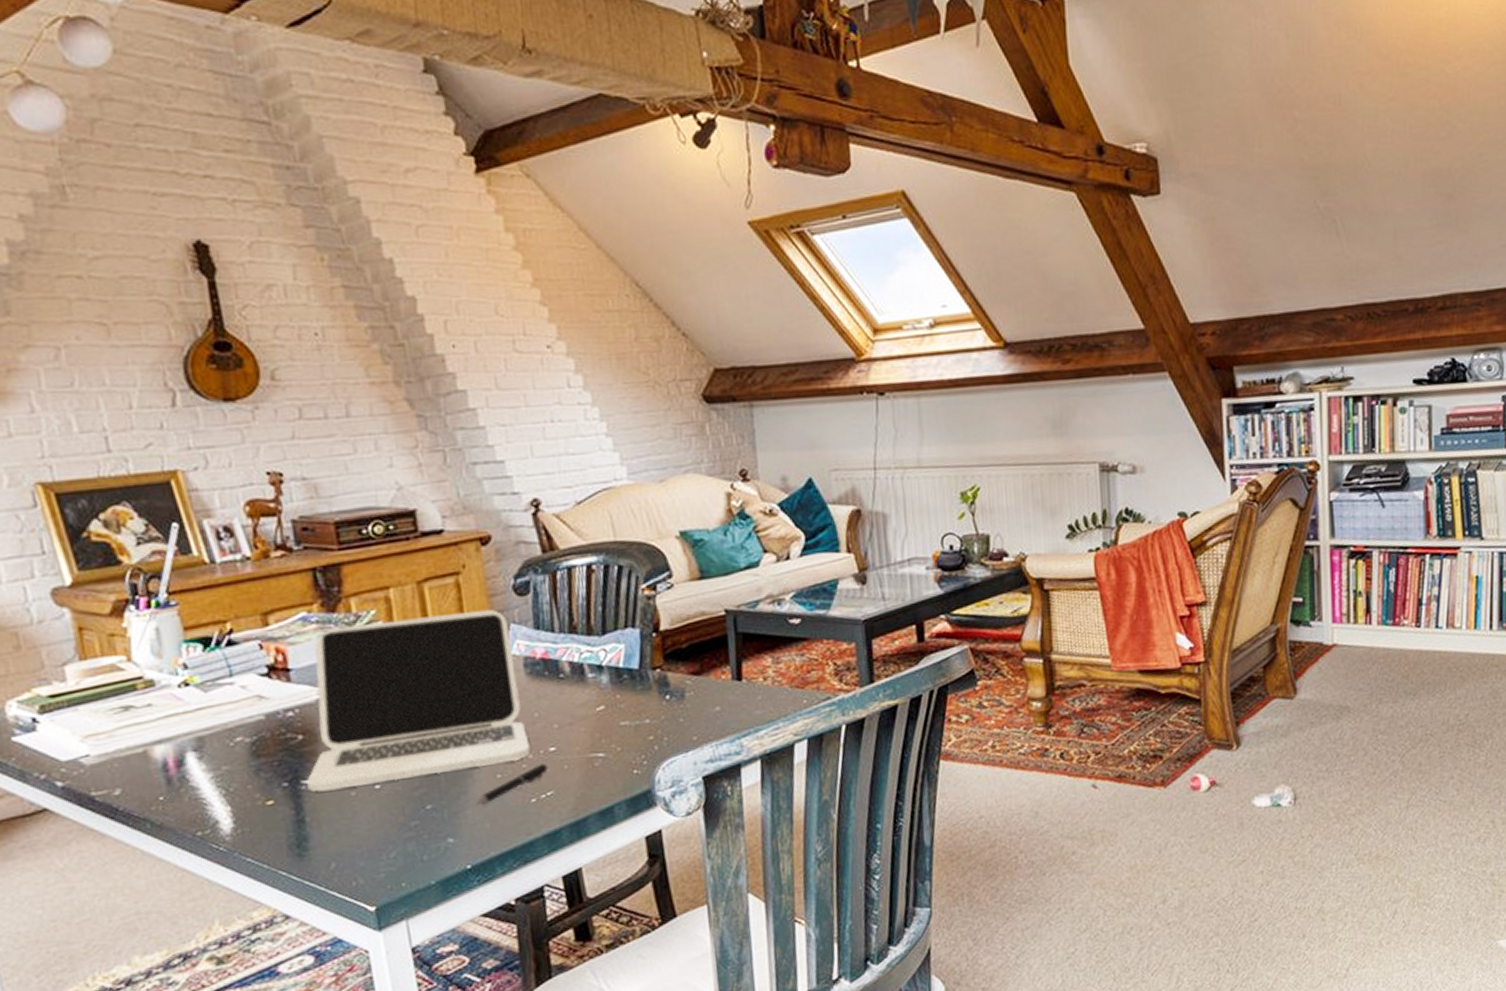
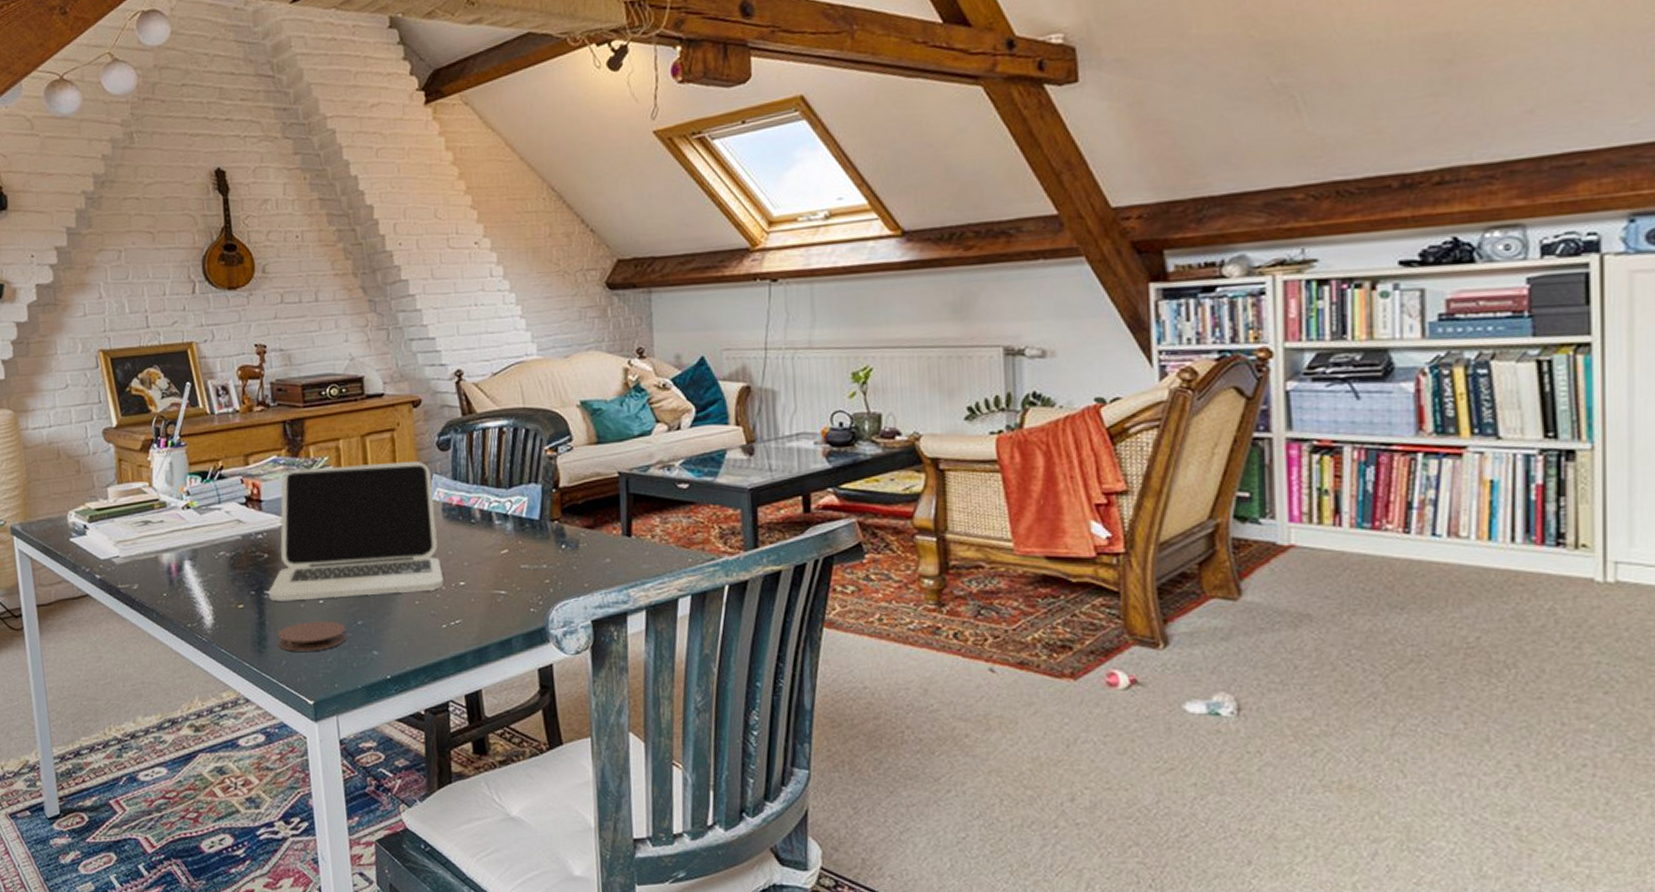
coaster: none [321,808,414,851] -> present [277,620,347,652]
pen: present [476,763,548,805] -> none [397,595,458,625]

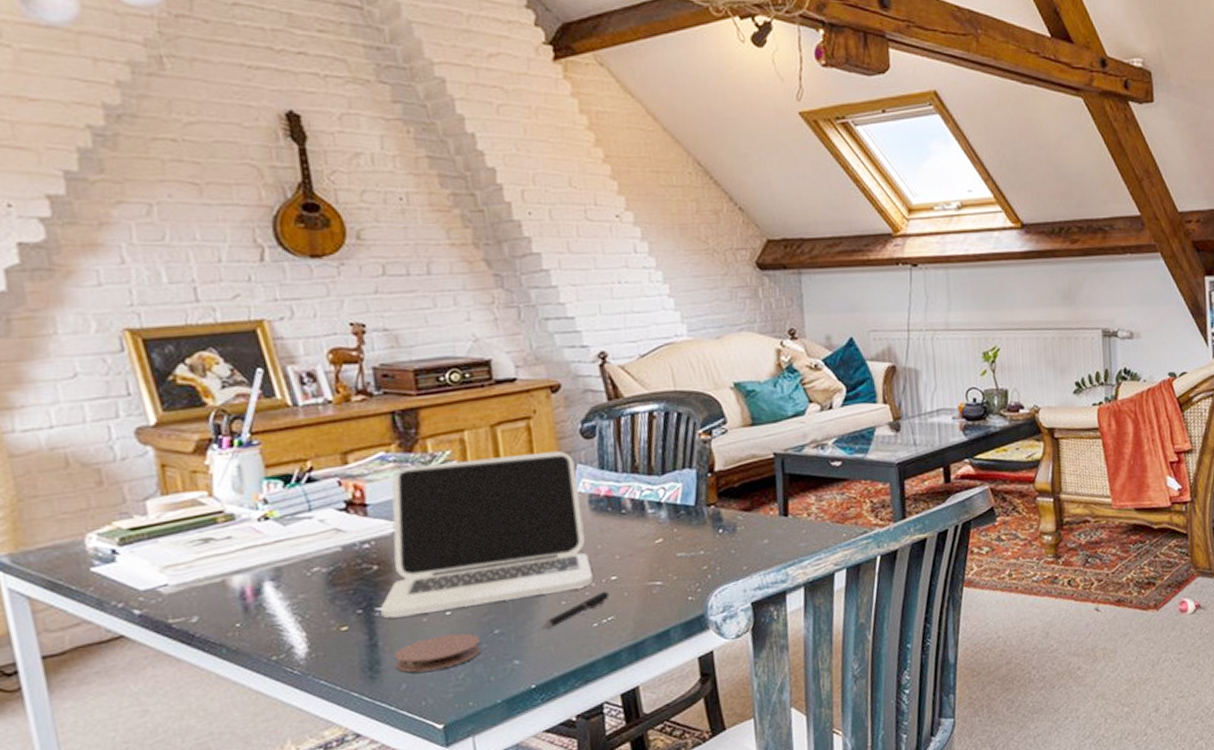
pen: none [397,595,458,625] -> present [541,591,610,630]

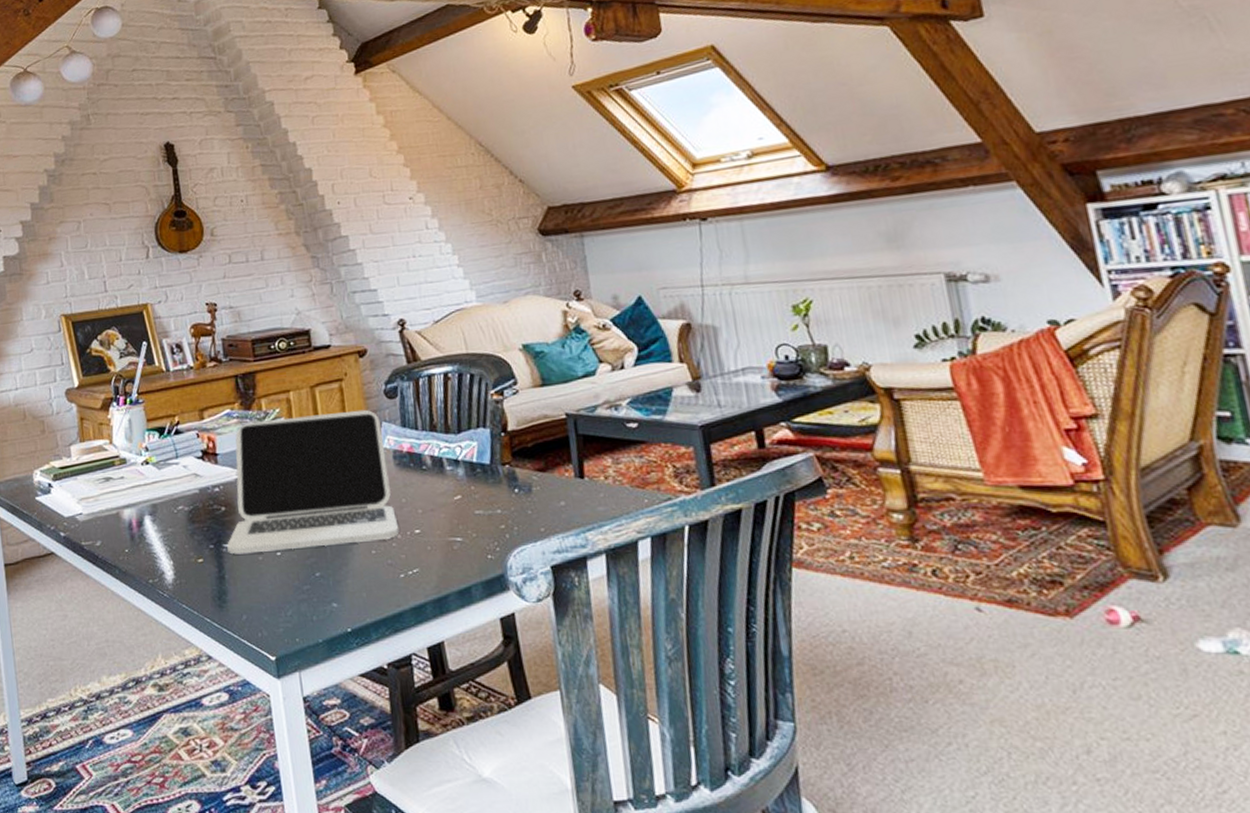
coaster: present [393,633,482,673] -> none [237,573,306,606]
pen: present [541,591,610,630] -> none [355,543,414,576]

